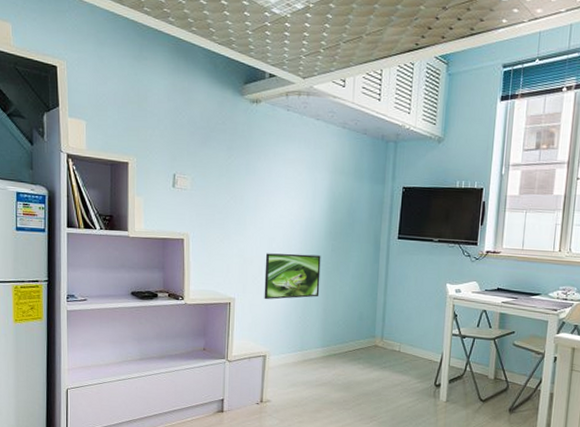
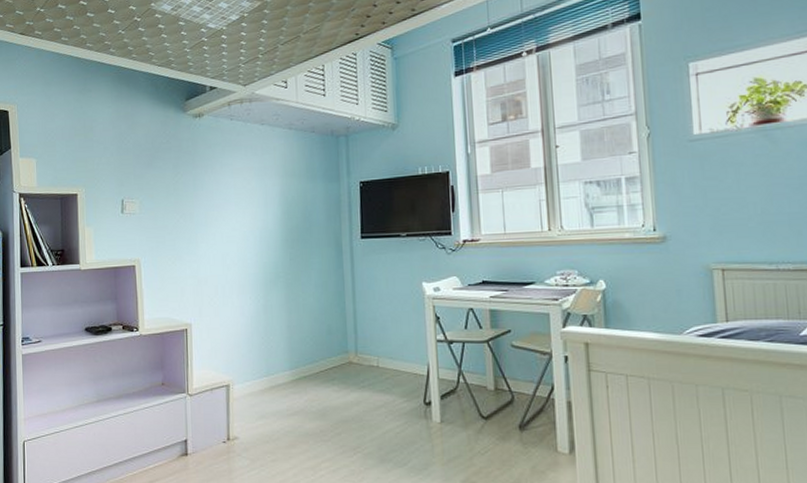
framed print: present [264,253,321,300] -> none [220,266,282,322]

